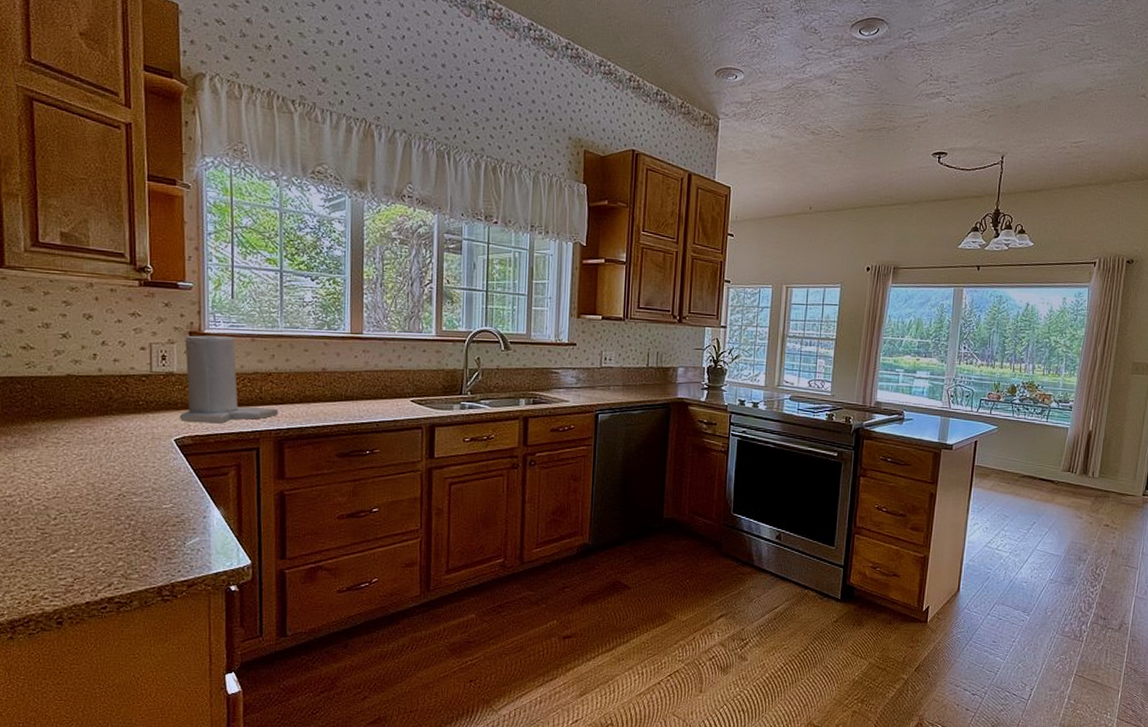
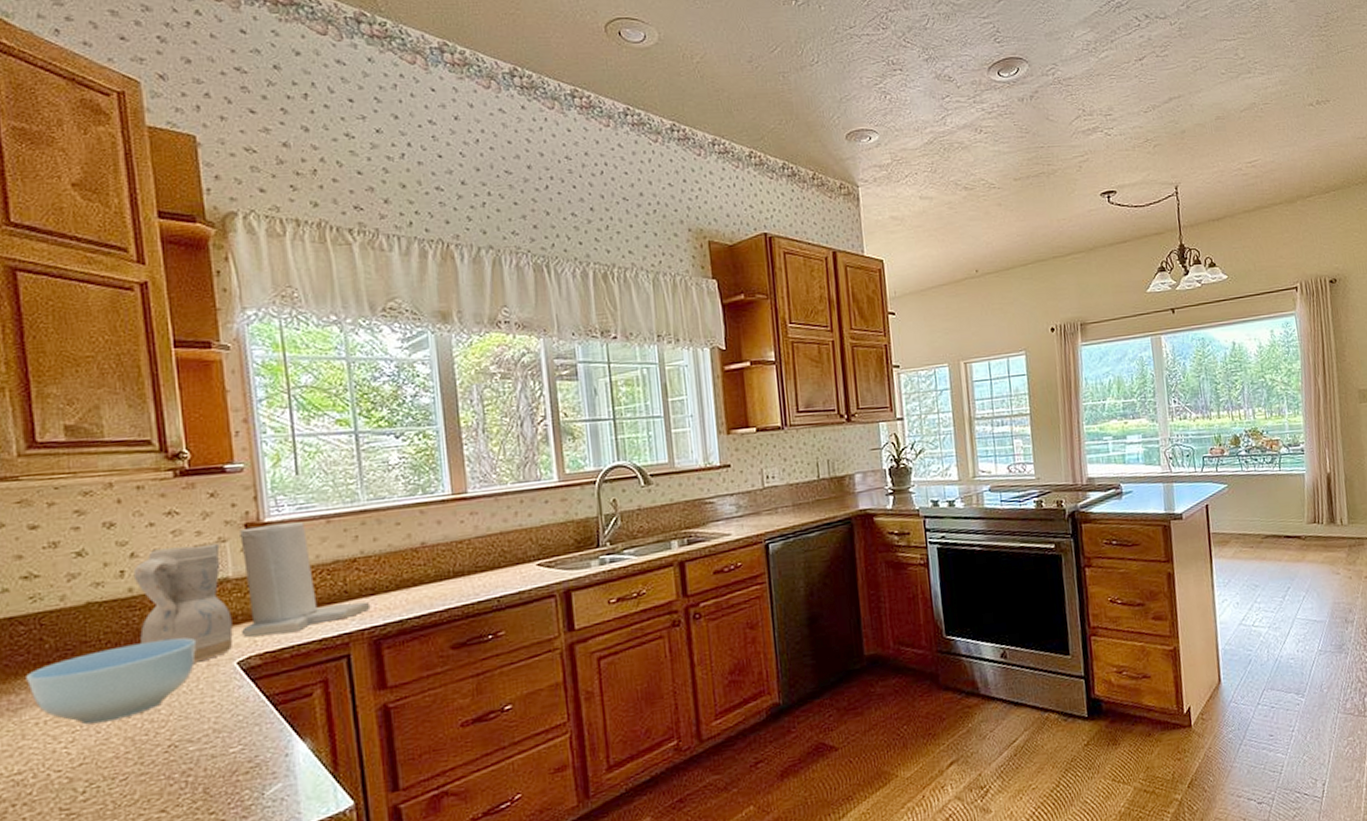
bowl: none [20,412,146,469] -> present [26,637,197,725]
ceramic pitcher: none [103,341,173,435] -> present [133,543,233,663]

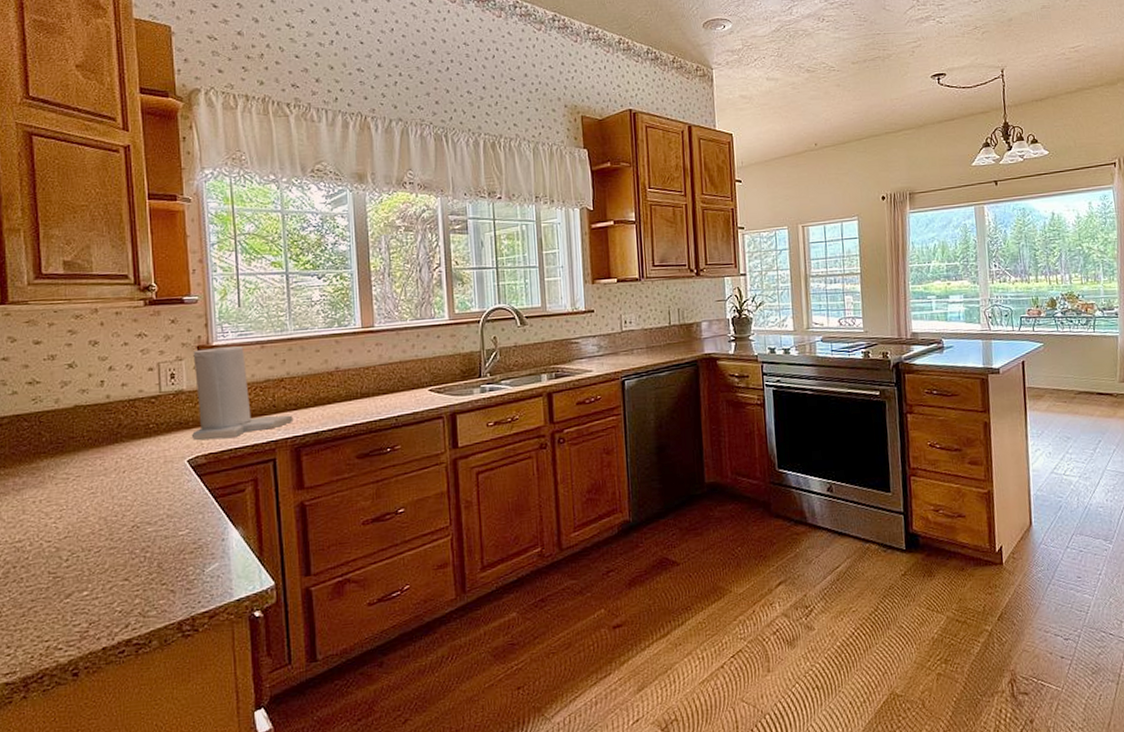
bowl: present [26,637,197,725] -> none [28,438,157,505]
ceramic pitcher: present [133,543,233,663] -> none [110,361,185,459]

